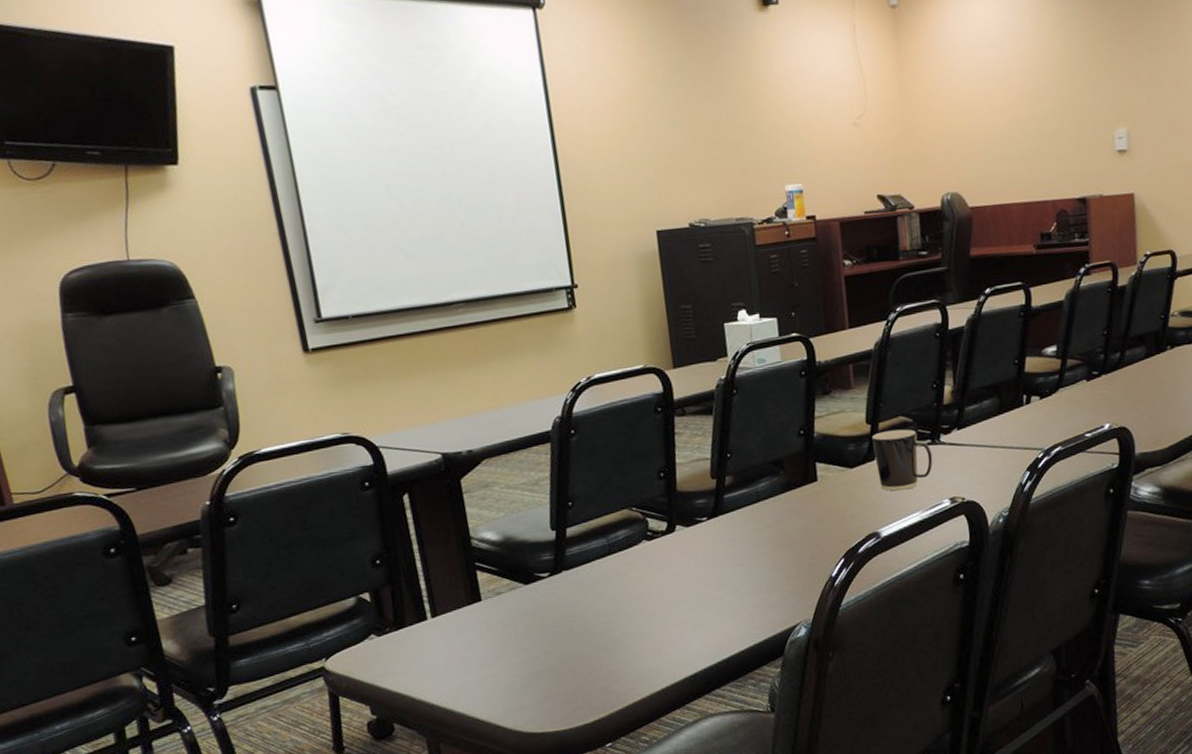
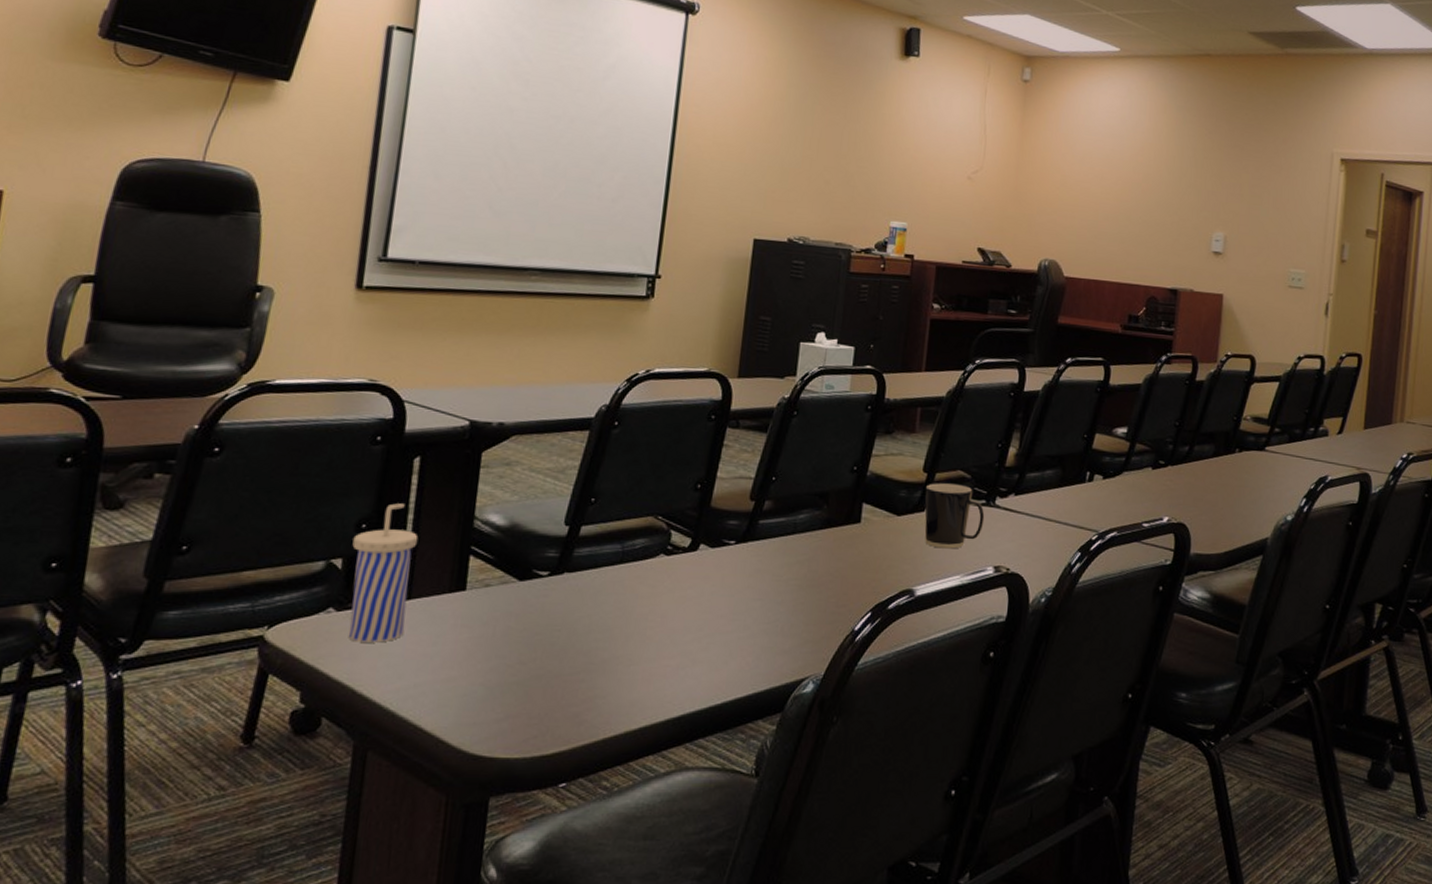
beverage cup: none [372,537,440,659] -> present [348,503,419,643]
books: present [896,211,922,251] -> none [989,270,1016,307]

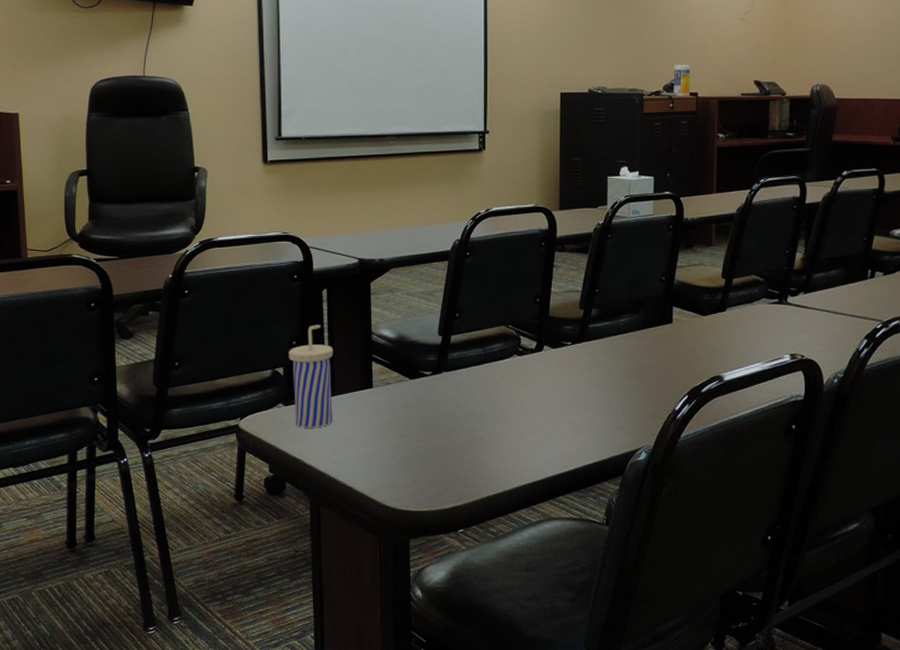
mug: present [924,483,985,549] -> none [725,287,779,341]
books: none [989,270,1016,307] -> present [769,98,791,130]

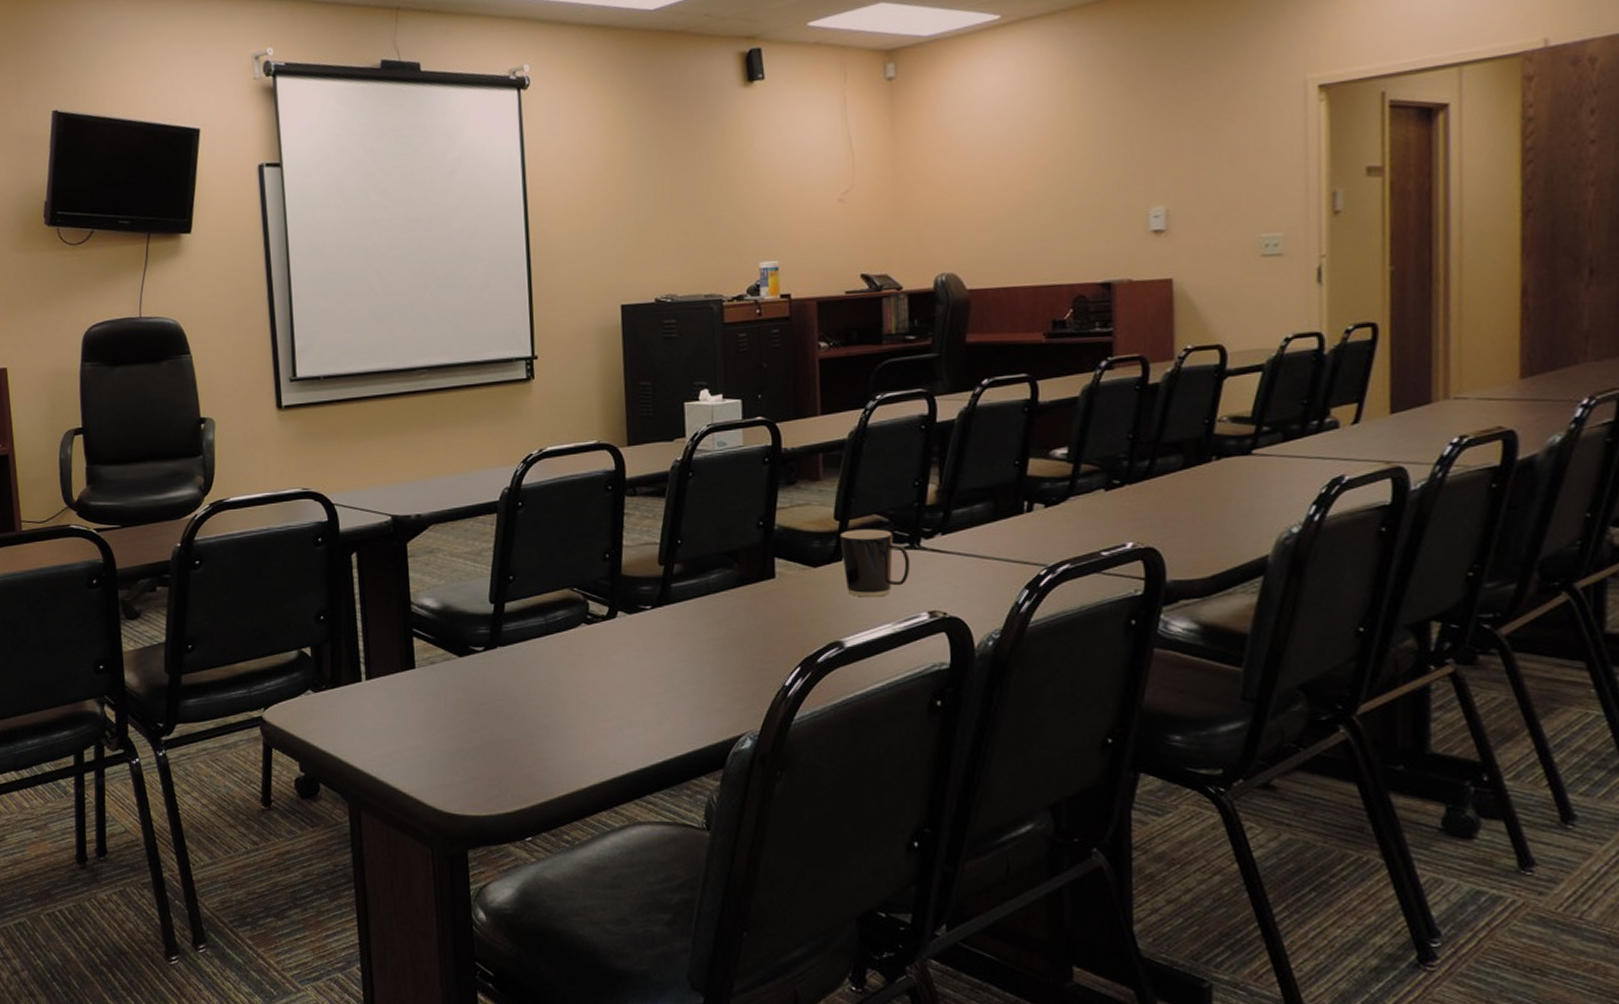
beverage cup: present [288,325,334,428] -> none [315,595,371,718]
mug: none [725,287,779,341] -> present [839,529,911,597]

